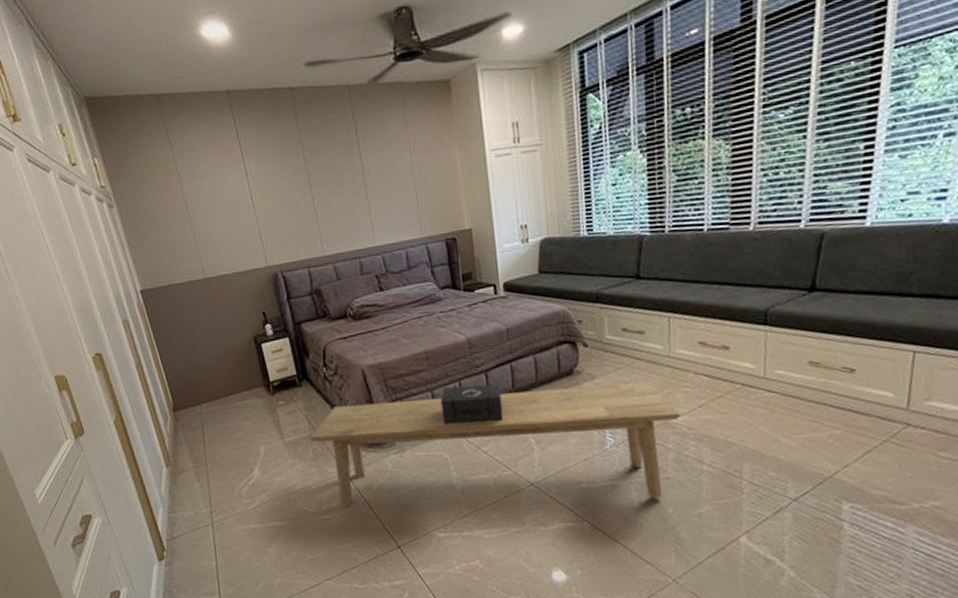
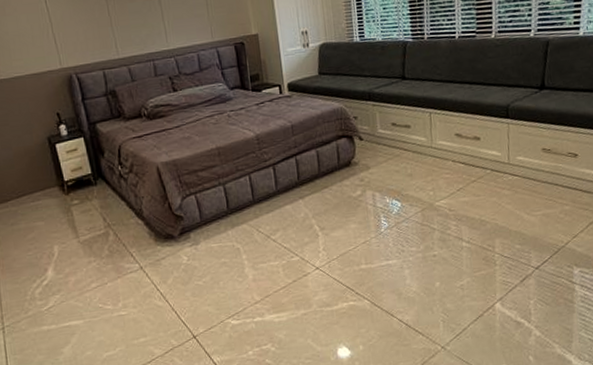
bench: present [310,381,681,508] -> none [105,170,443,303]
first aid kit: present [440,383,504,425] -> none [232,175,291,216]

